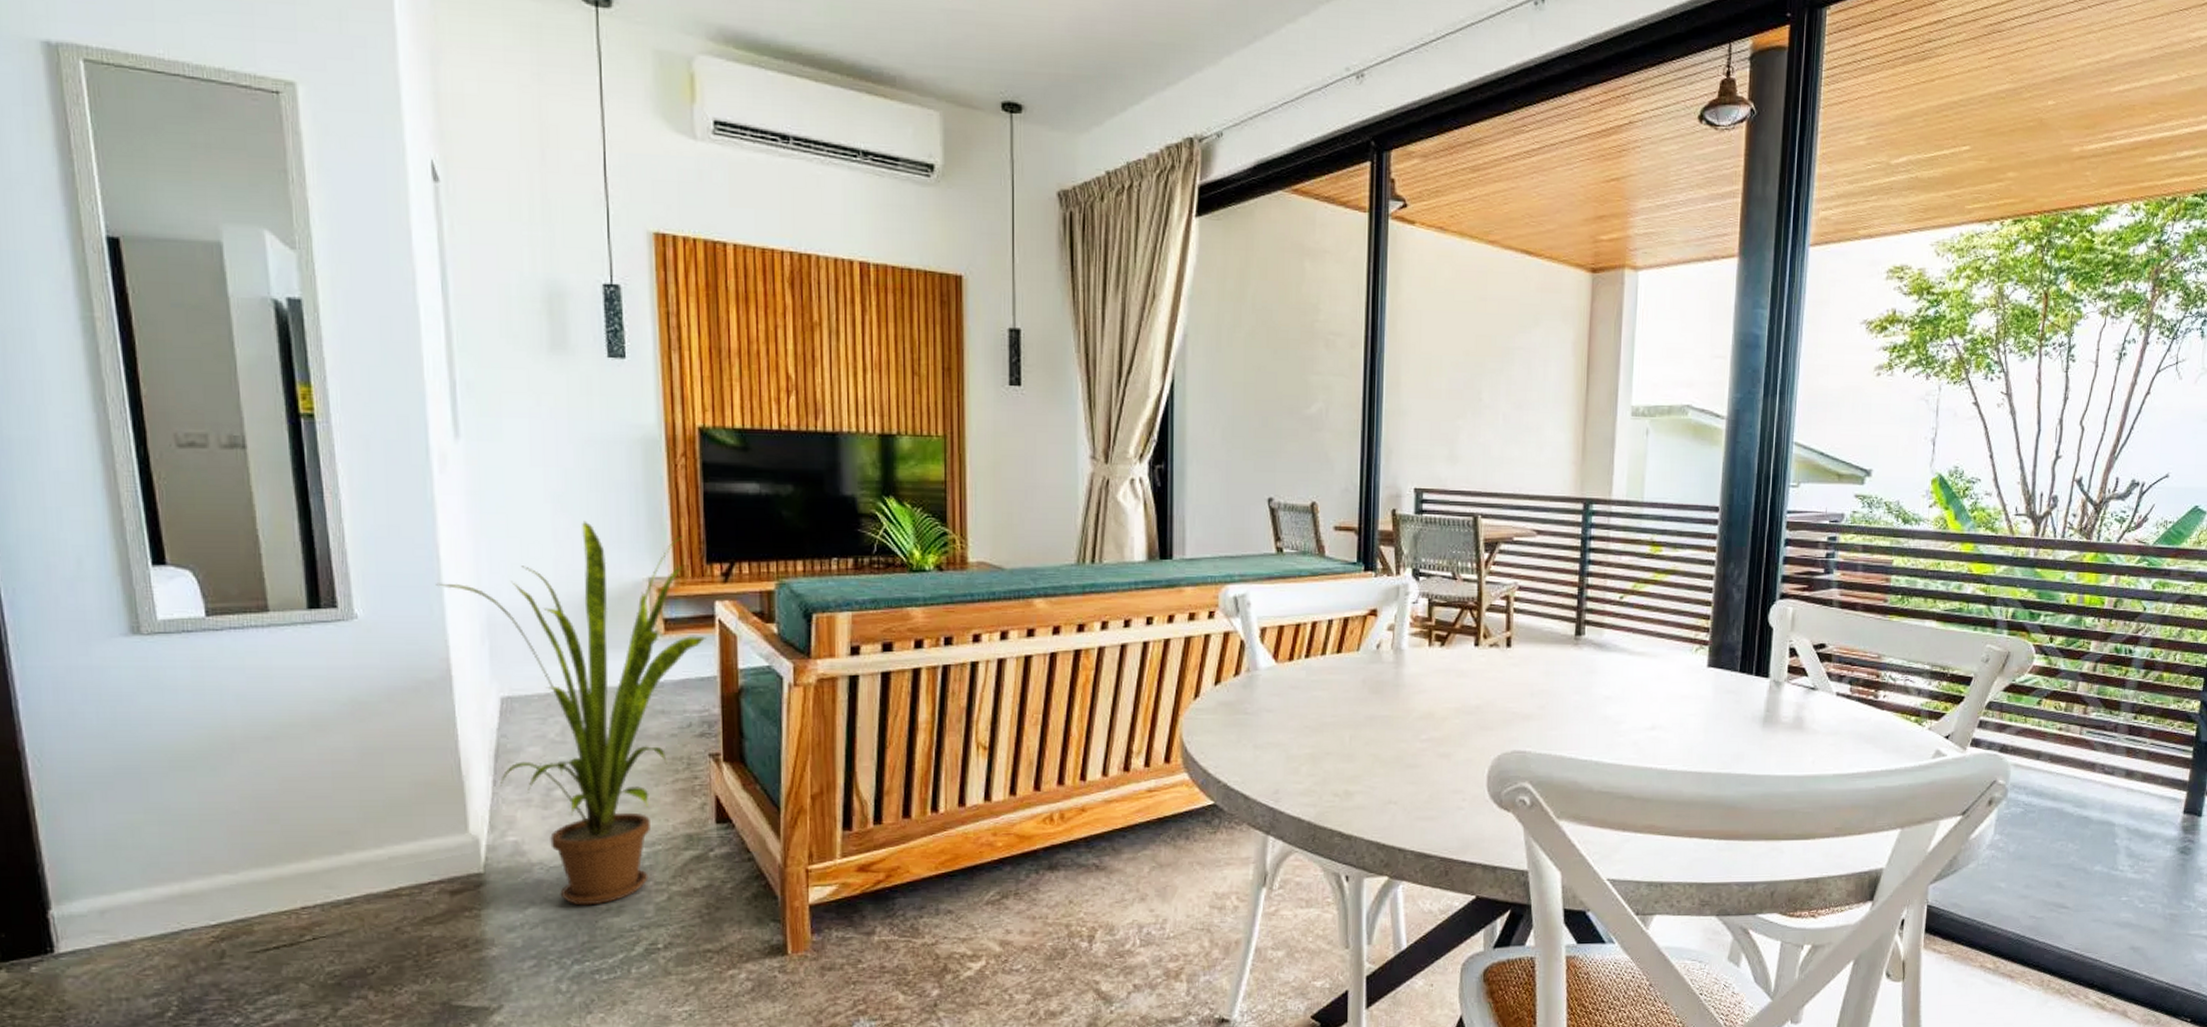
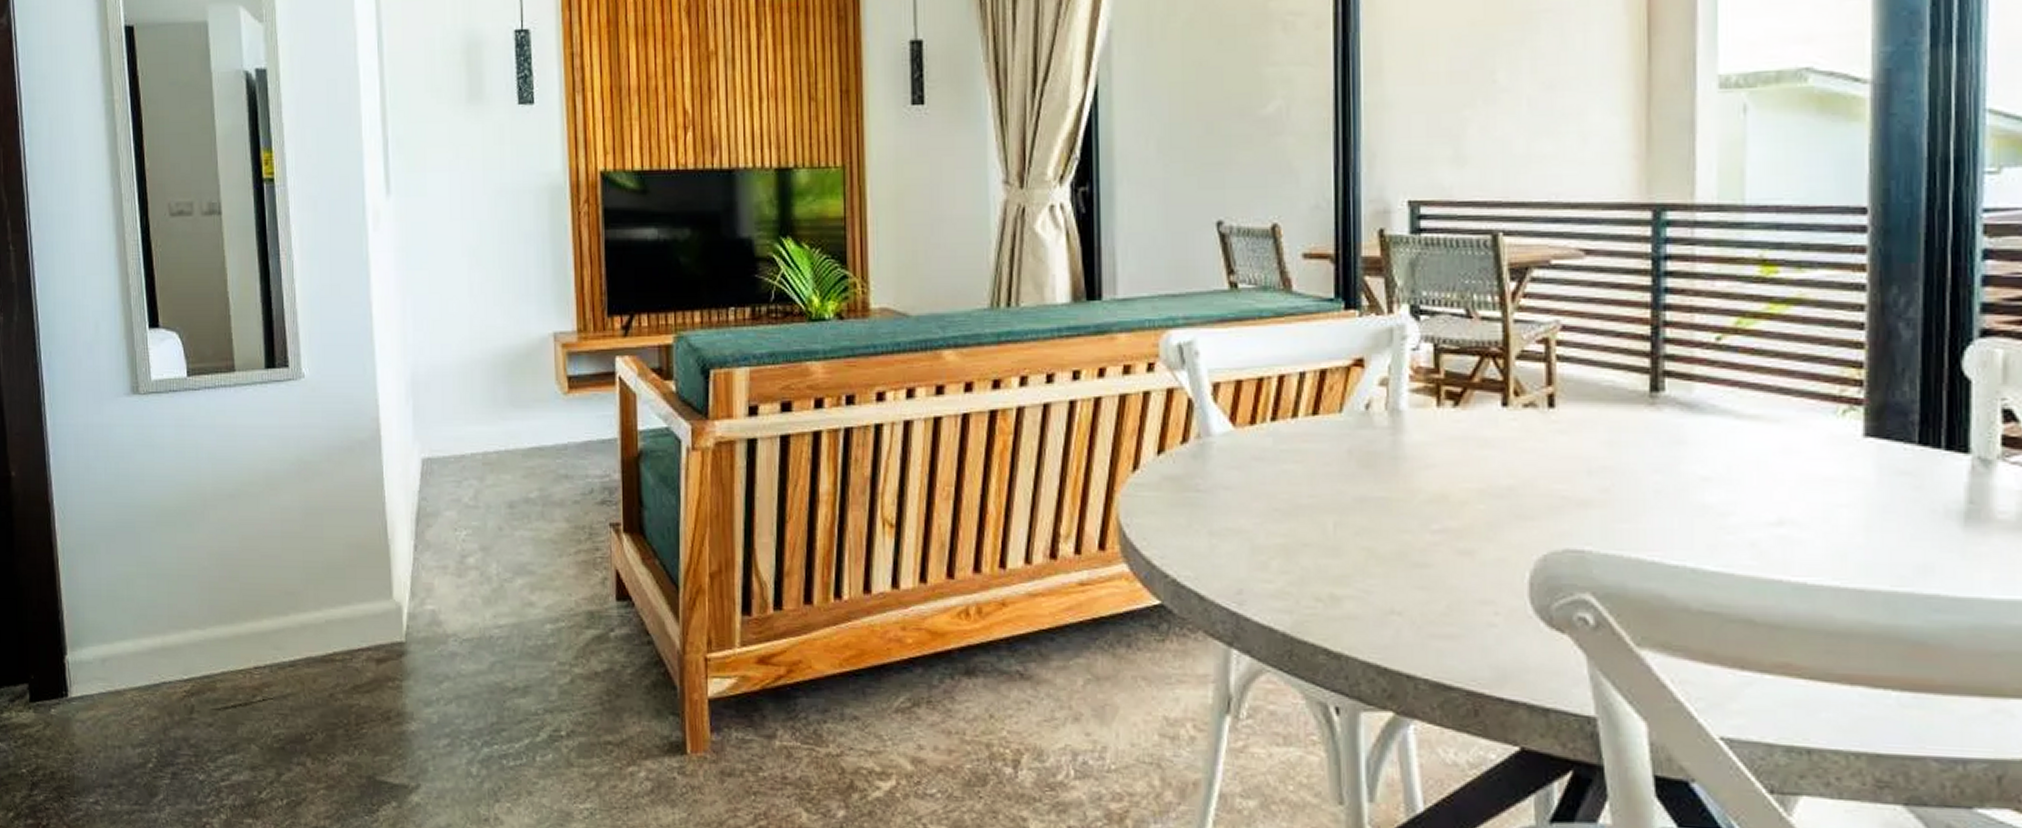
house plant: present [436,520,706,906] -> none [369,274,607,684]

